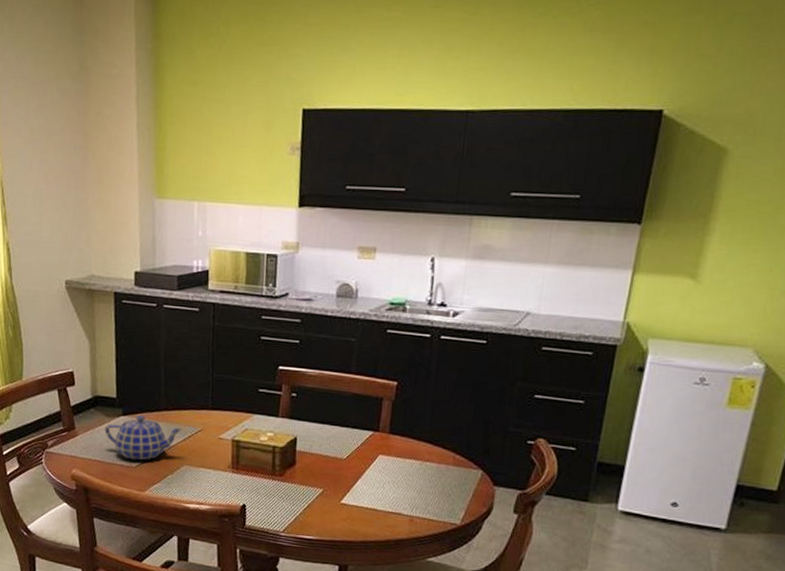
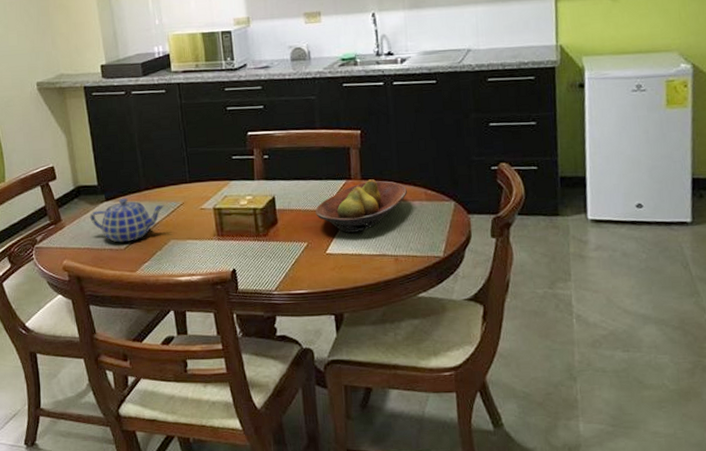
fruit bowl: none [336,434,435,487] -> present [315,179,407,233]

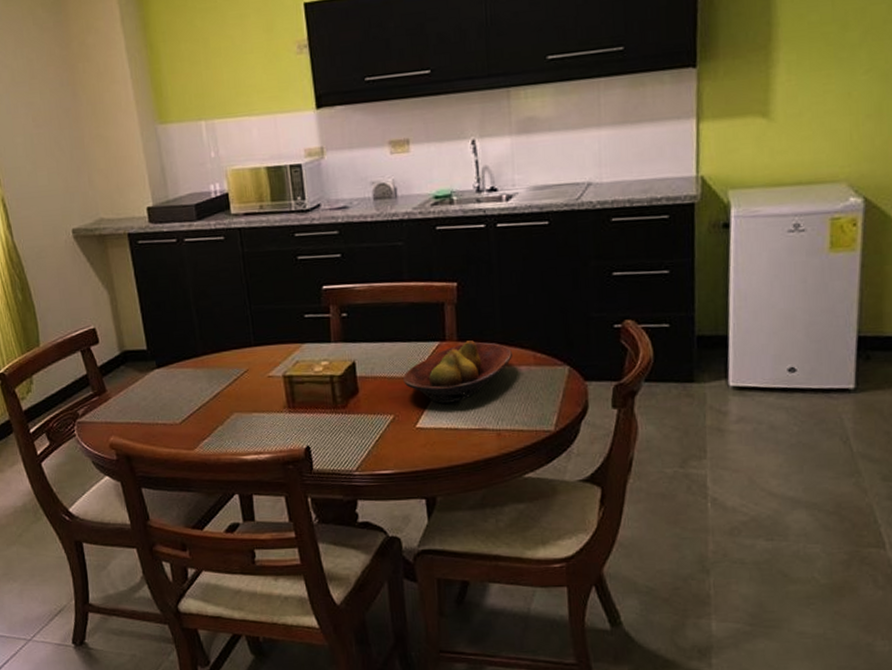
teapot: present [90,198,164,243] -> none [139,364,226,416]

